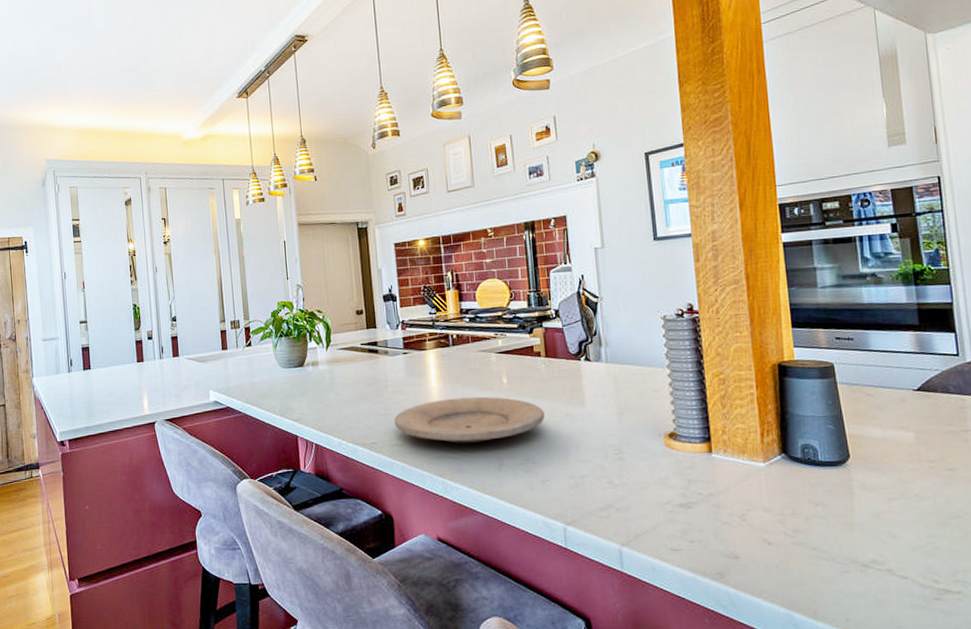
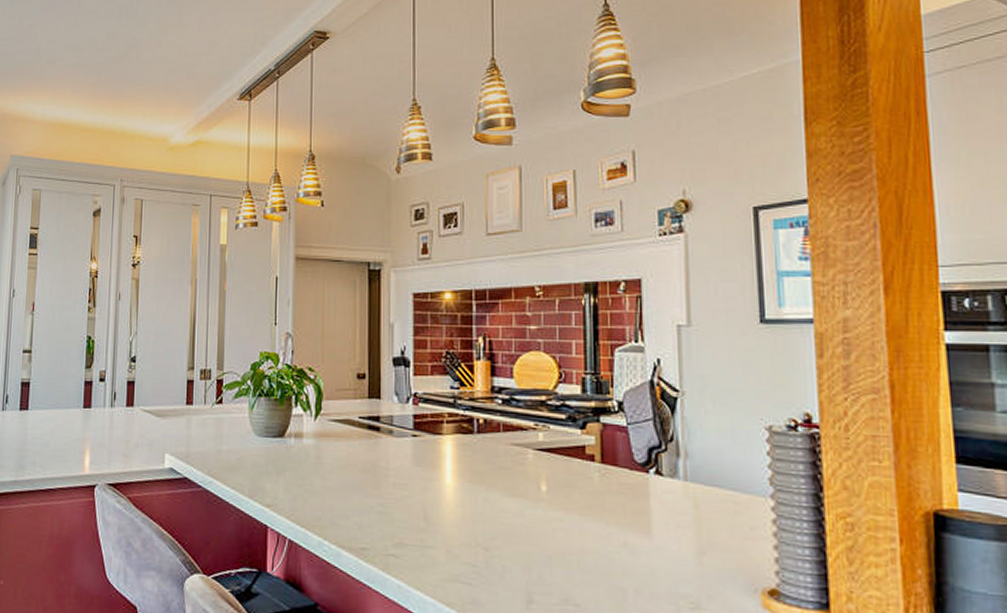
plate: present [394,396,545,444] -> none [394,502,595,567]

